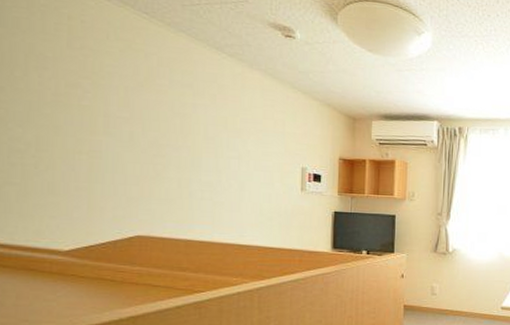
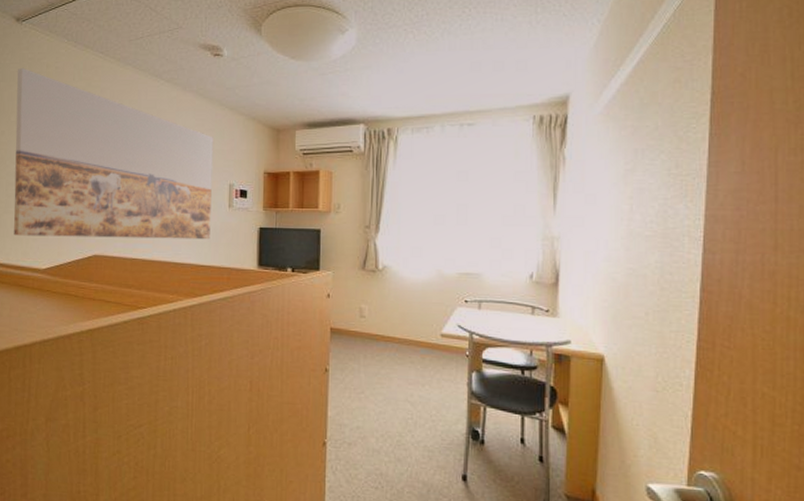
wall art: none [20,13,284,222] -> present [14,67,213,240]

